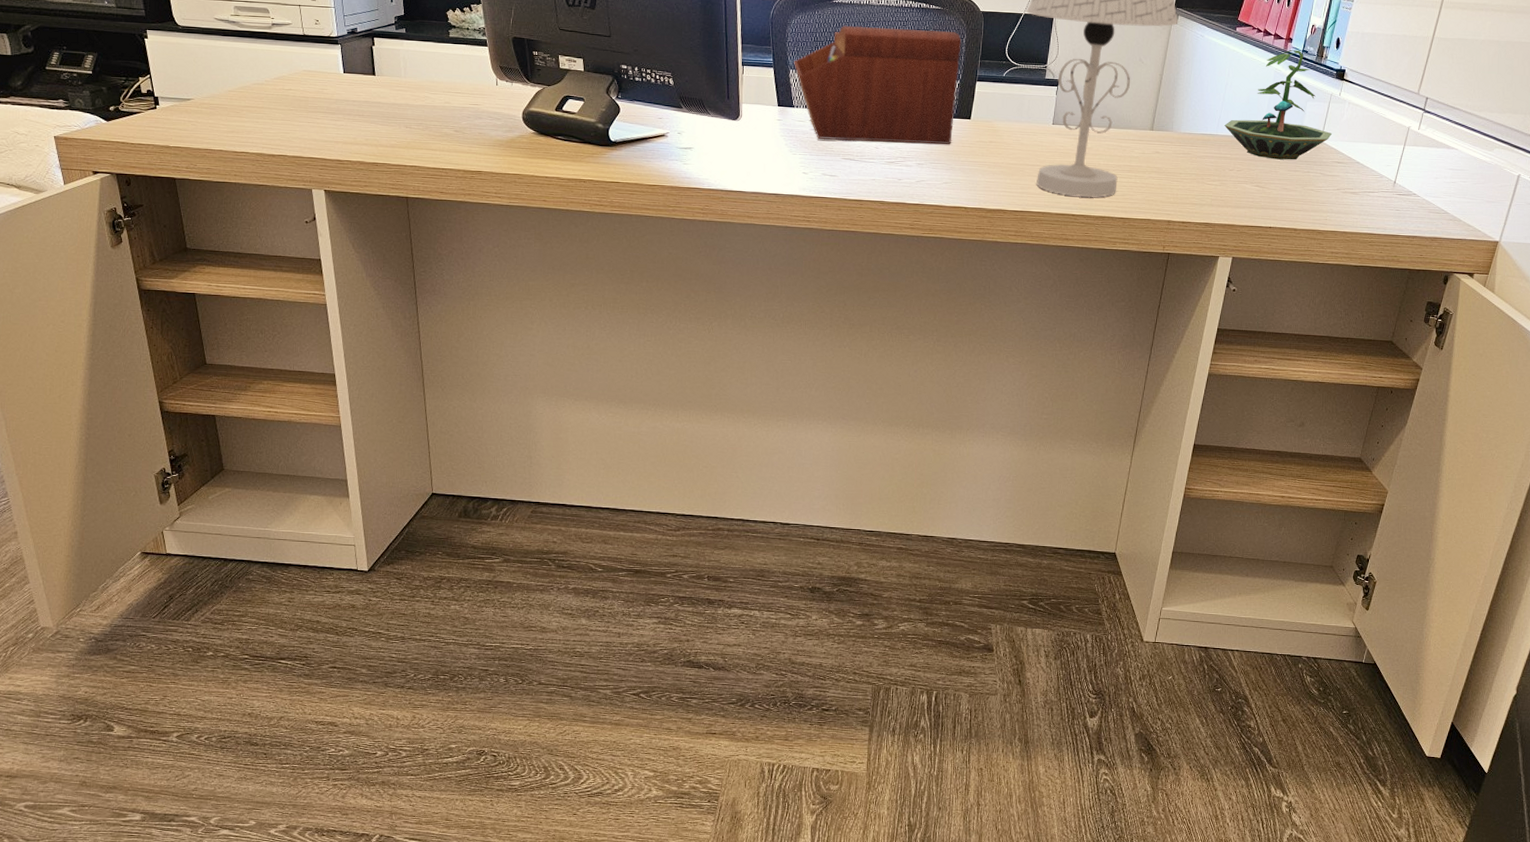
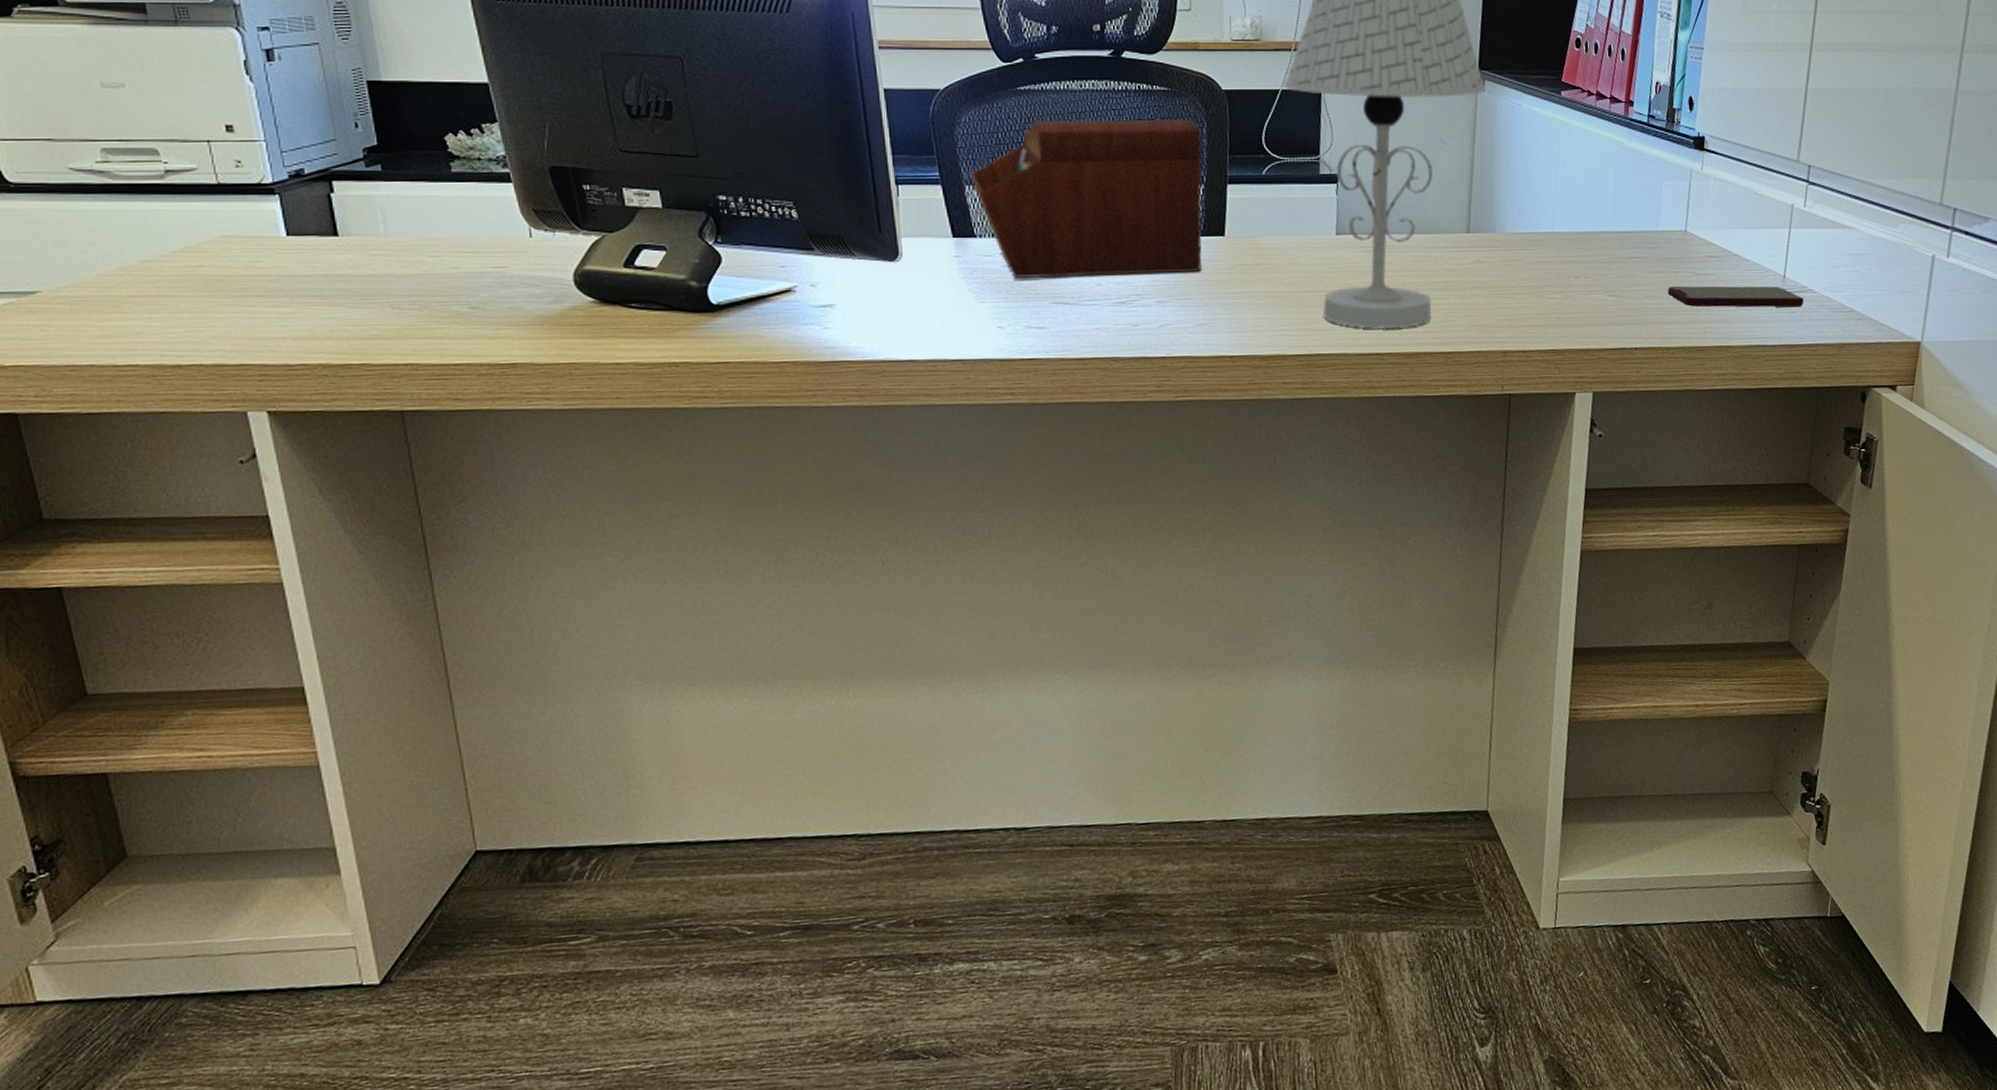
terrarium: present [1224,50,1332,160] -> none [1561,115,1698,259]
smartphone: none [1301,183,1408,207] -> present [1668,286,1804,308]

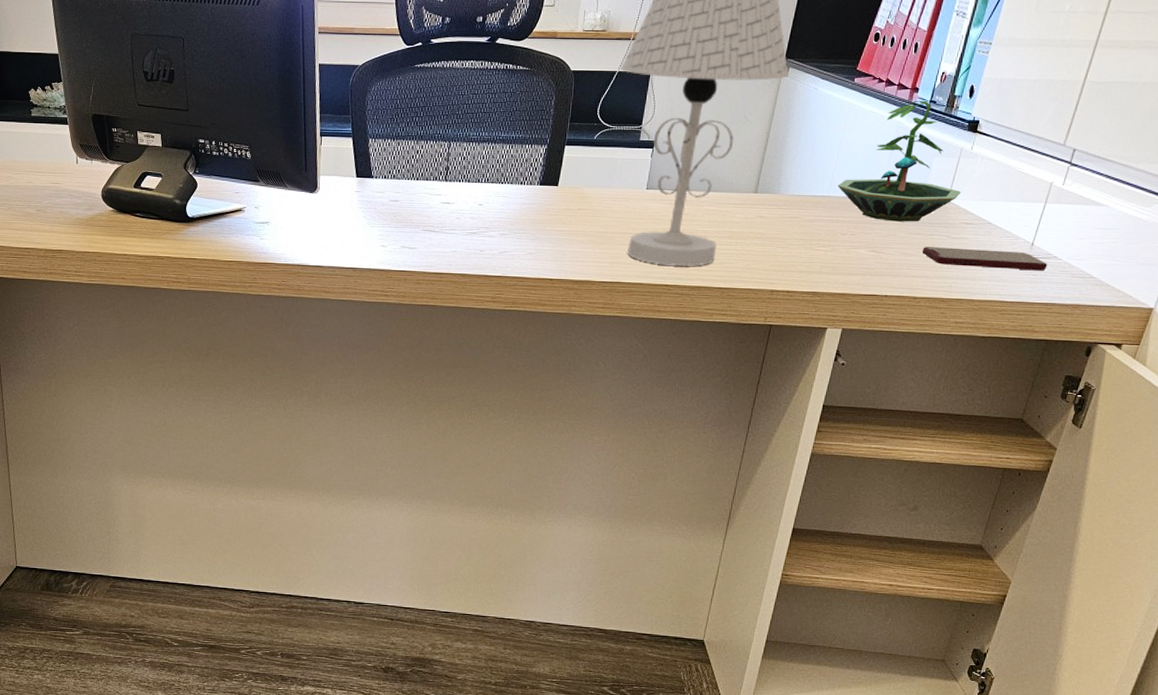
sewing box: present [969,119,1203,279] -> none [373,90,550,213]
terrarium: none [1561,115,1698,259] -> present [837,100,961,222]

